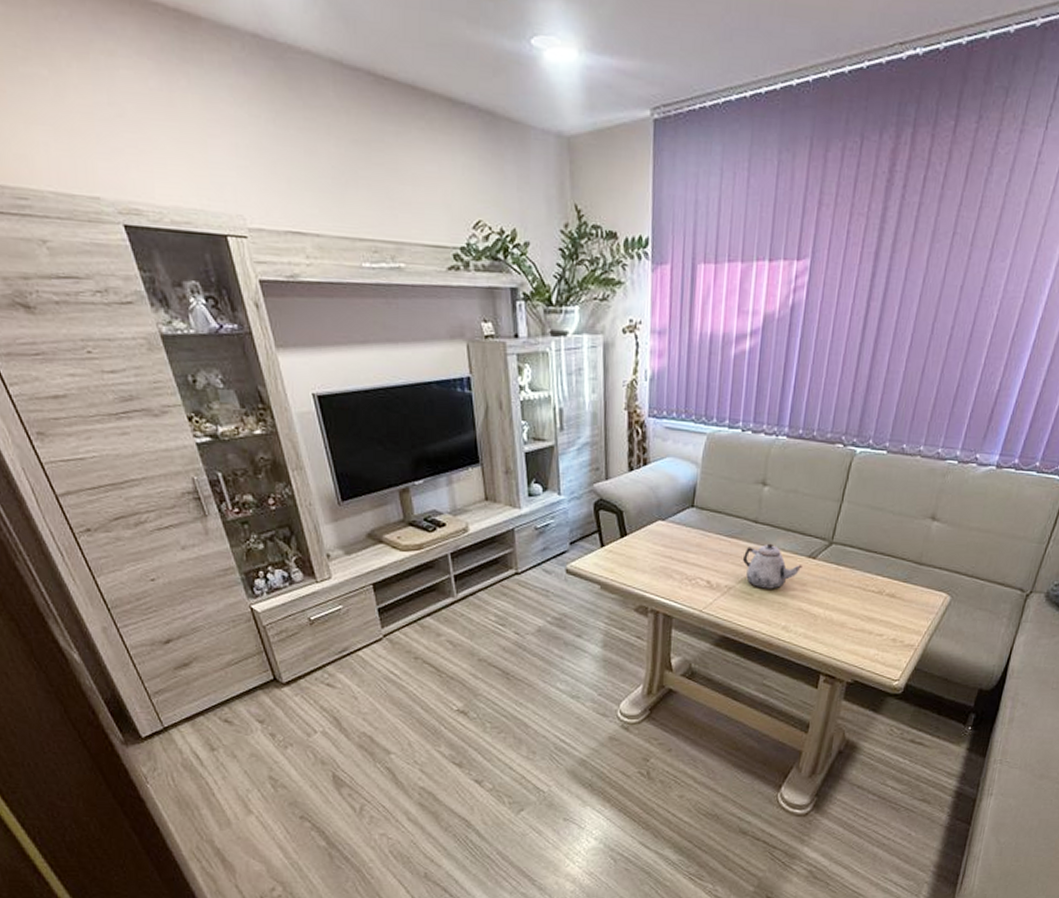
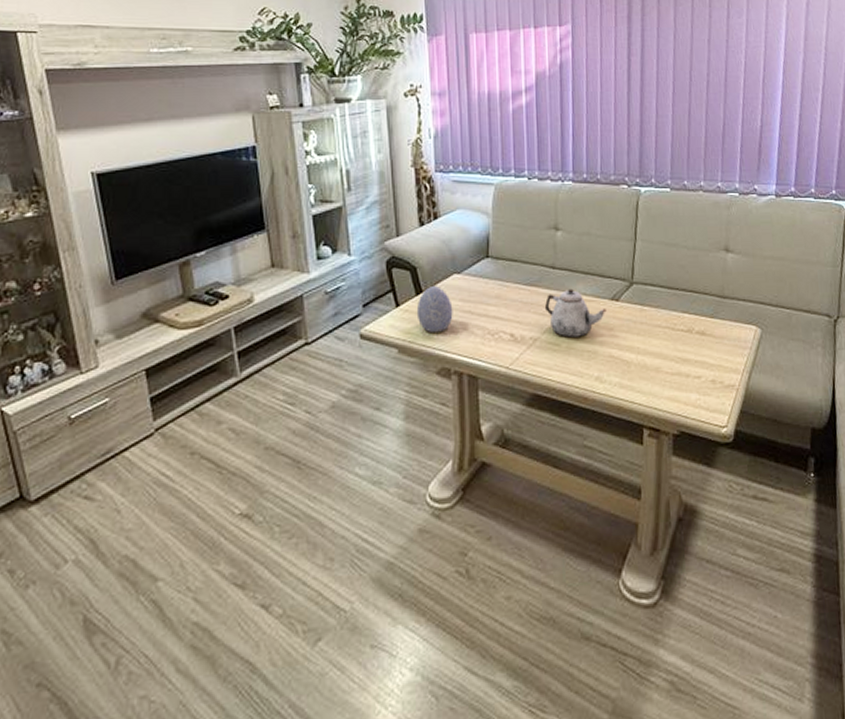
decorative egg: none [619,529,655,574] -> present [416,285,453,333]

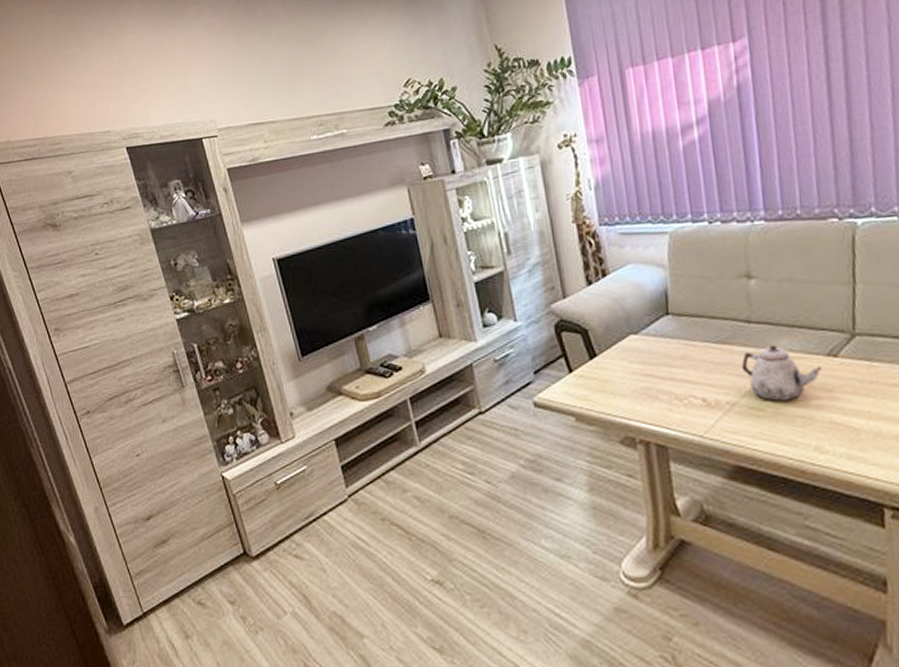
decorative egg: present [416,285,453,333] -> none [591,348,633,400]

